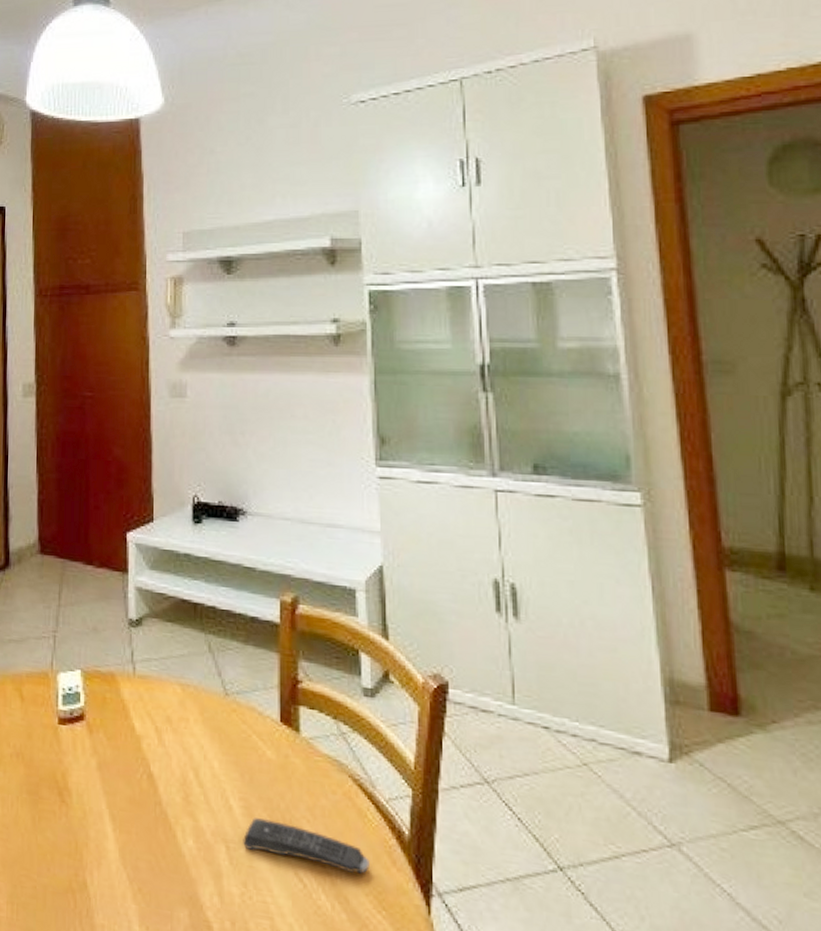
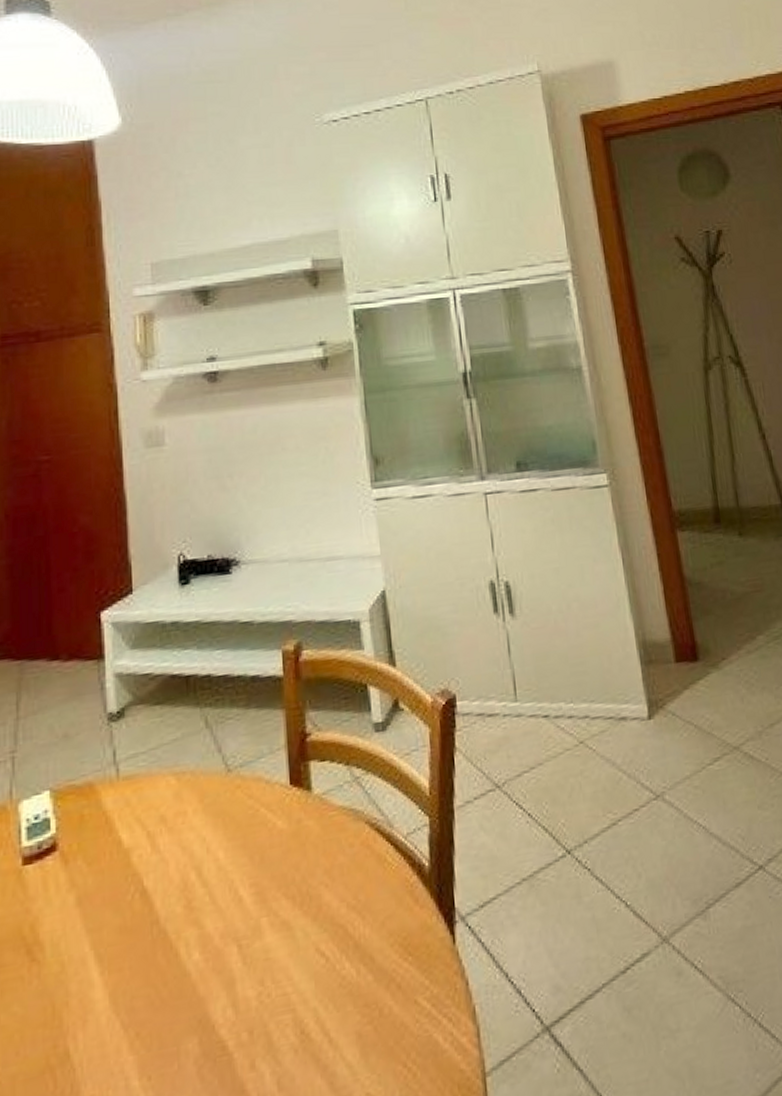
remote control: present [243,818,370,874] -> none [256,894,393,941]

